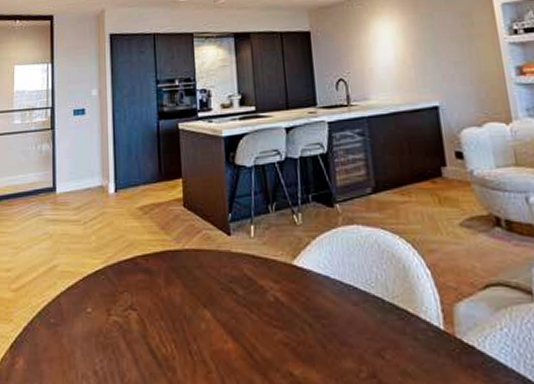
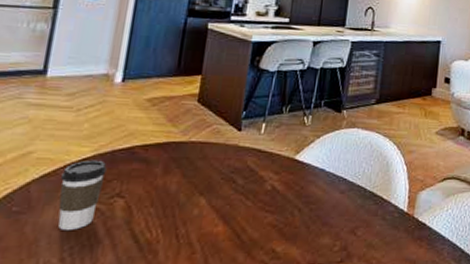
coffee cup: none [82,272,117,343] -> present [58,160,107,230]

